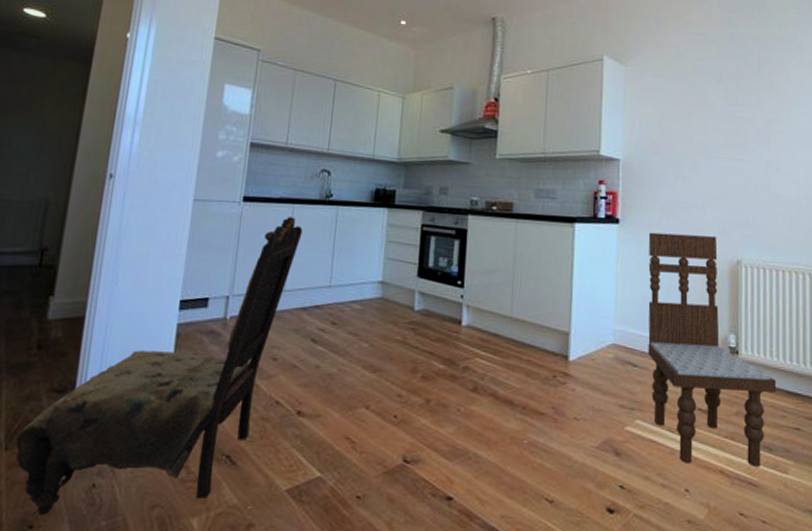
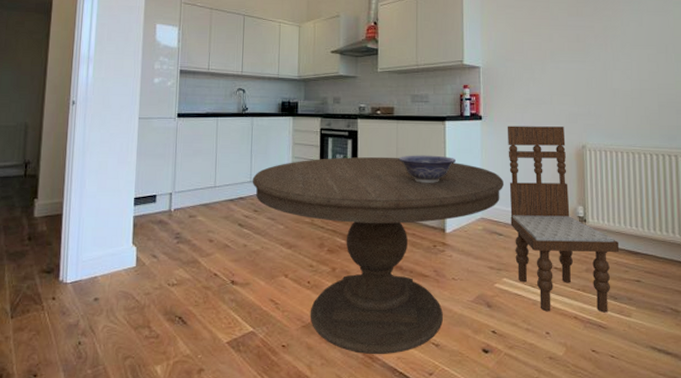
dining chair: present [15,217,303,515] -> none [19,128,226,366]
dining table: none [332,261,643,512] -> present [252,156,505,355]
decorative bowl: none [515,262,586,299] -> present [398,155,457,183]

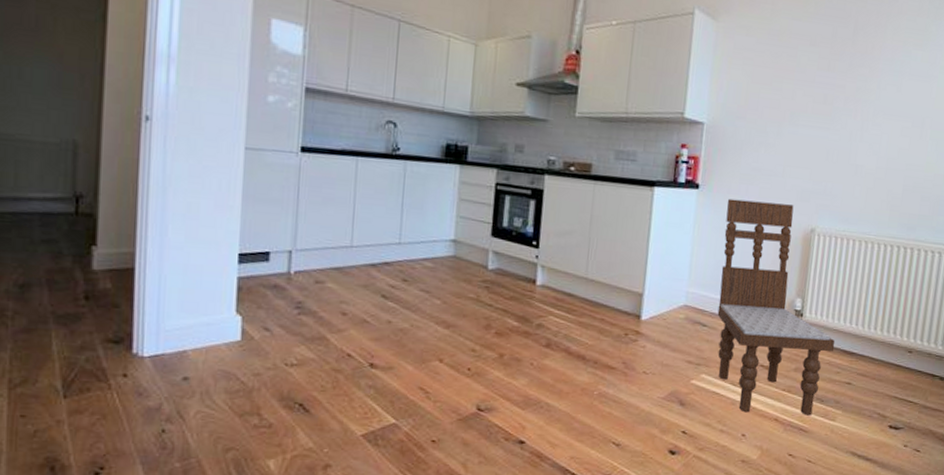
dining table: present [252,156,505,355] -> none [401,221,716,454]
decorative bowl: present [398,155,457,183] -> none [592,225,663,261]

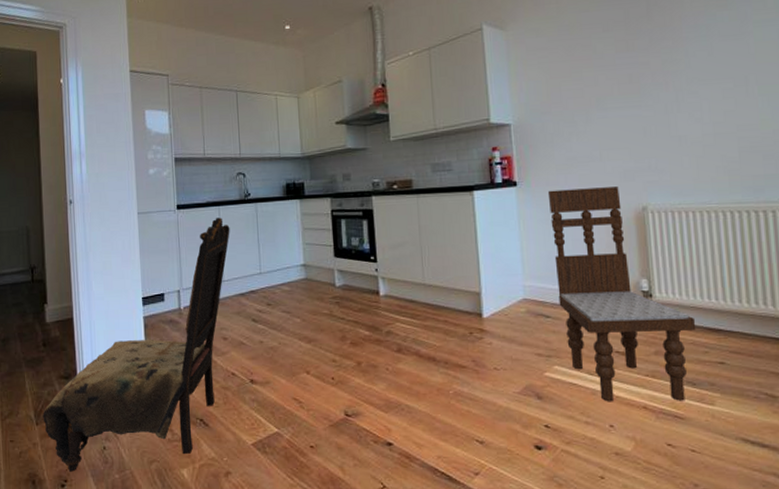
dining chair: none [75,170,368,458] -> present [43,217,230,472]

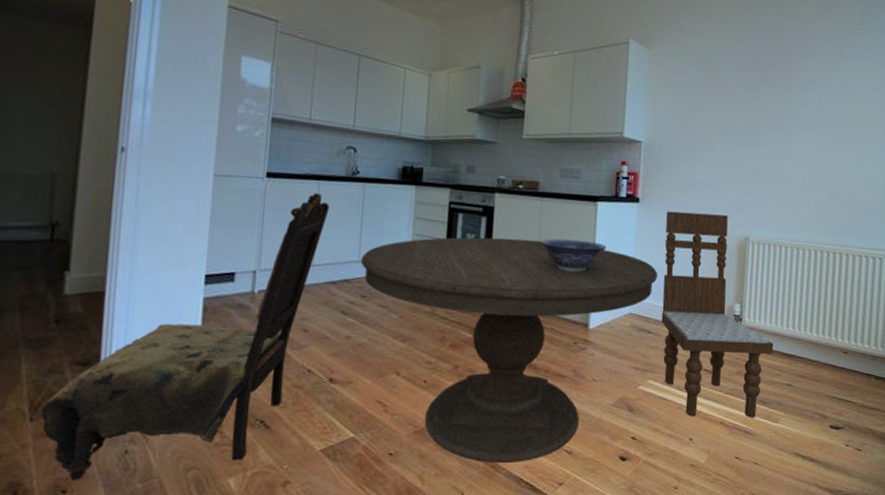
dining table: none [262,236,549,454] -> present [360,237,658,464]
decorative bowl: none [422,230,490,263] -> present [540,238,607,272]

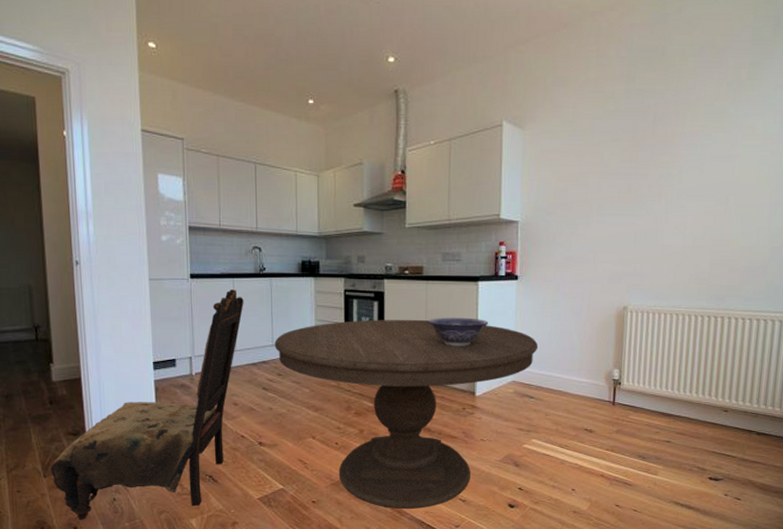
dining chair: present [661,211,774,418] -> none [542,286,653,471]

